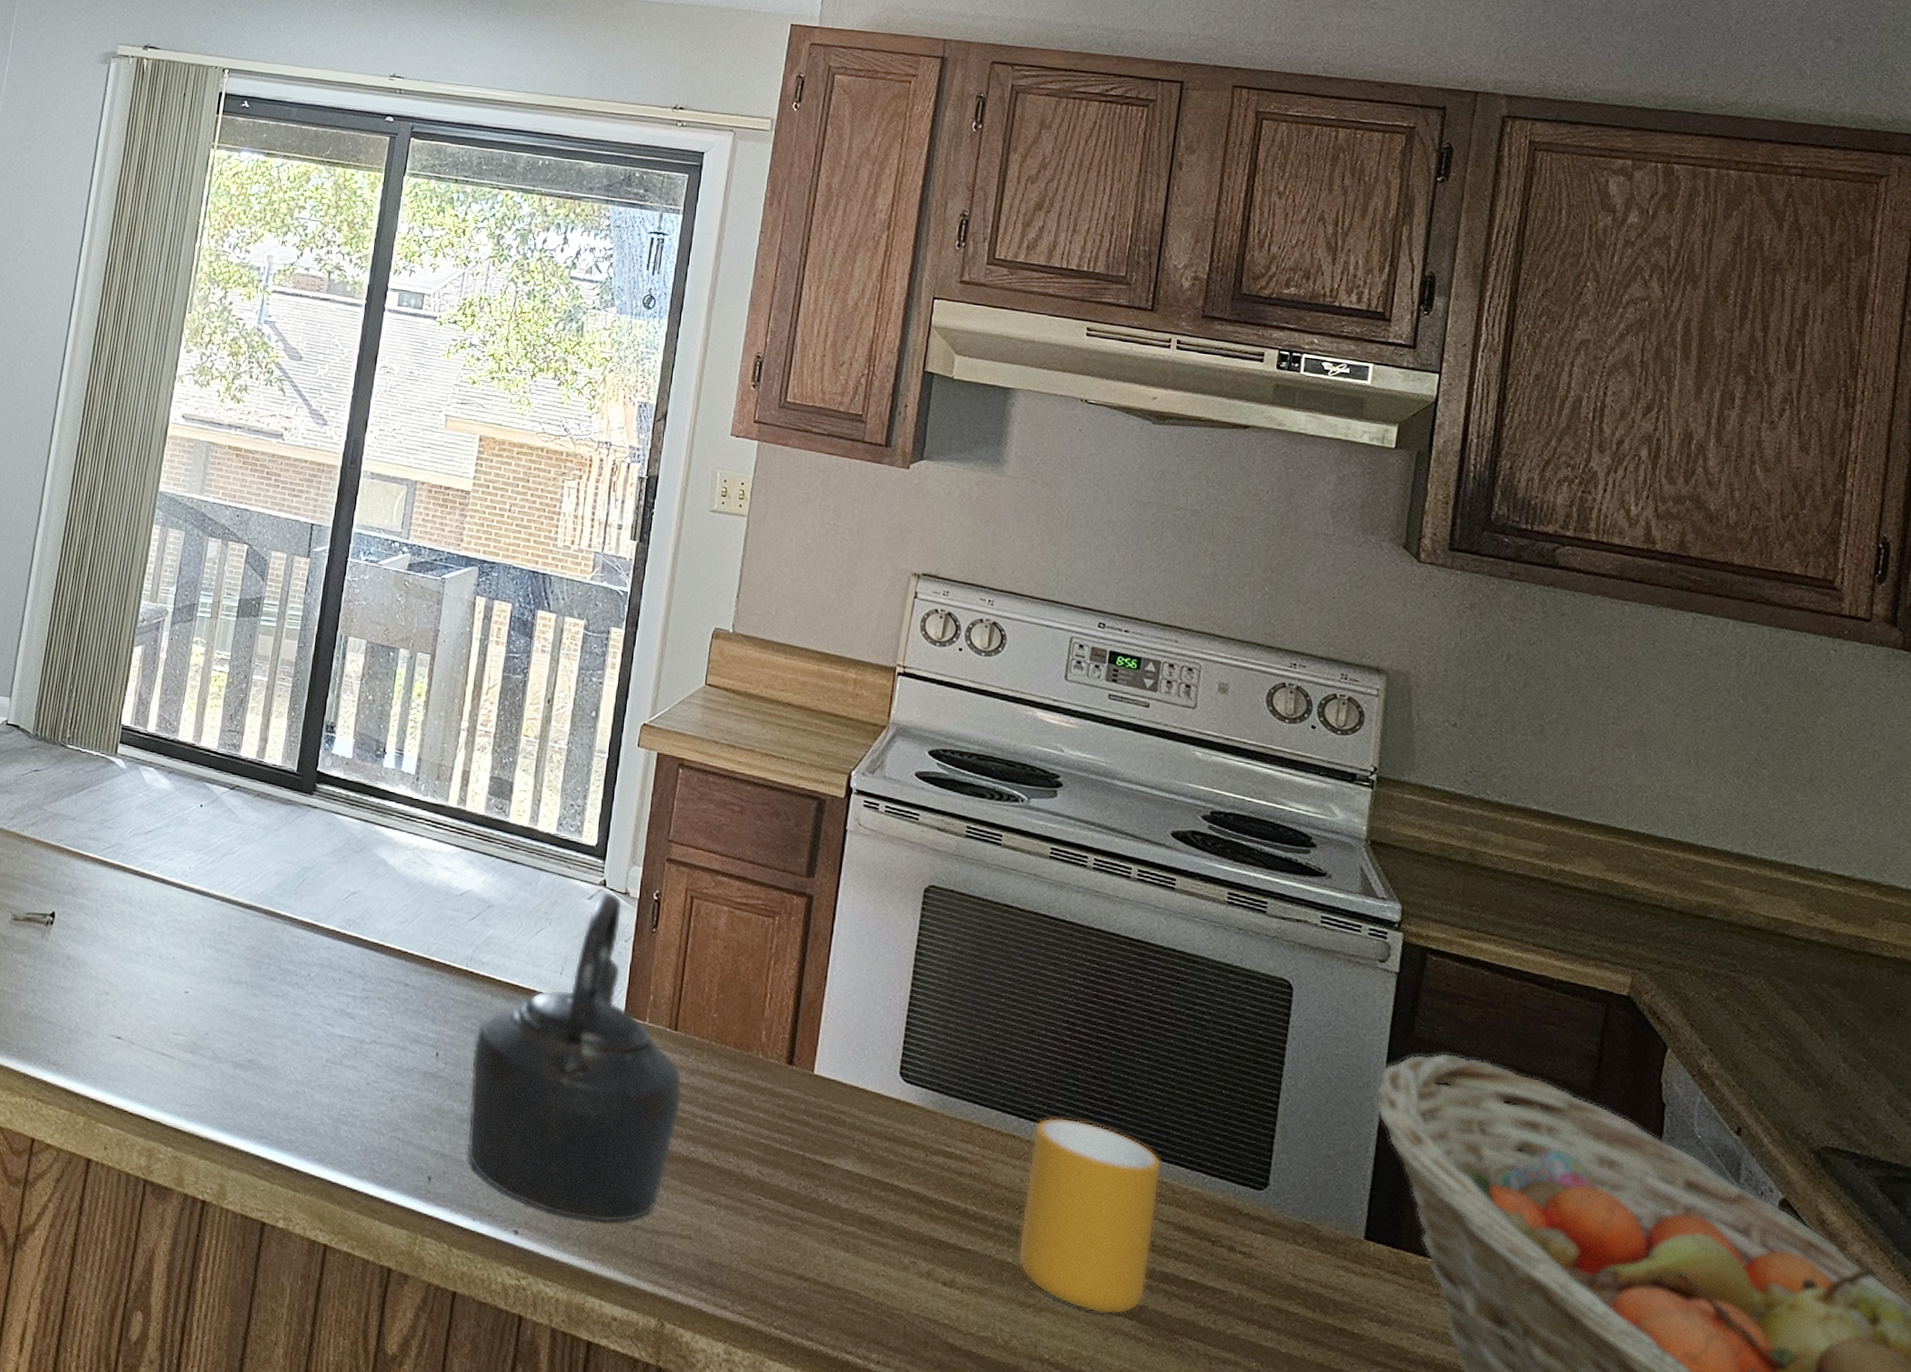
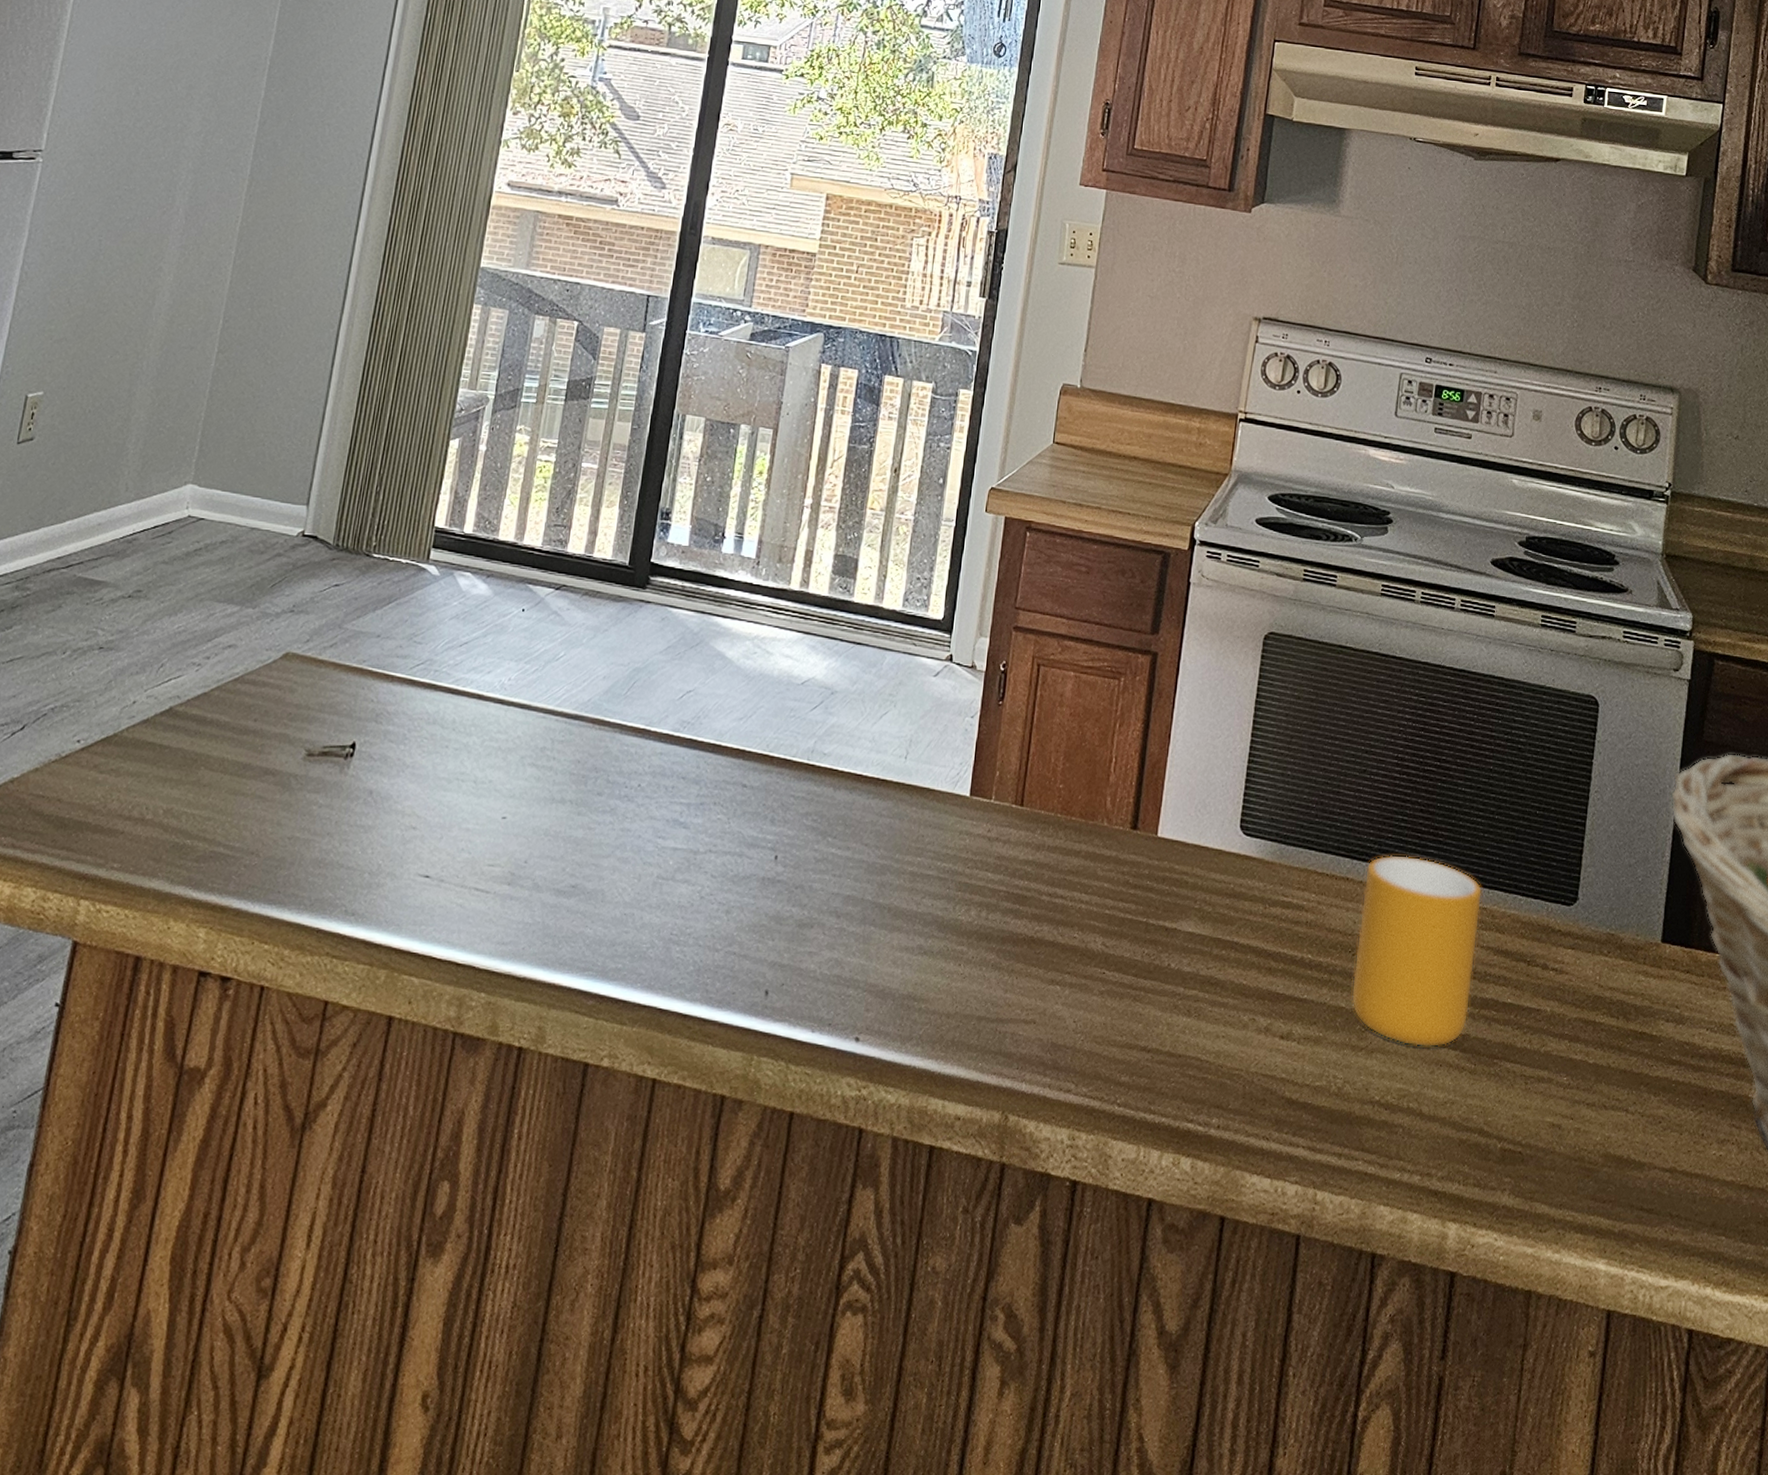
kettle: present [467,892,682,1223] -> none [806,667,1028,1018]

